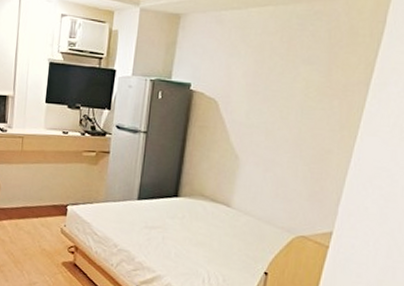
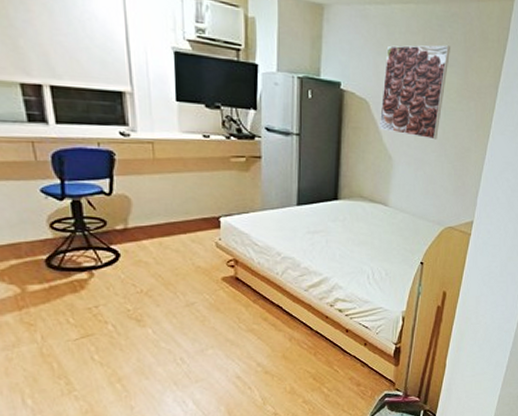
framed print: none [226,43,312,140] -> present [379,44,450,140]

